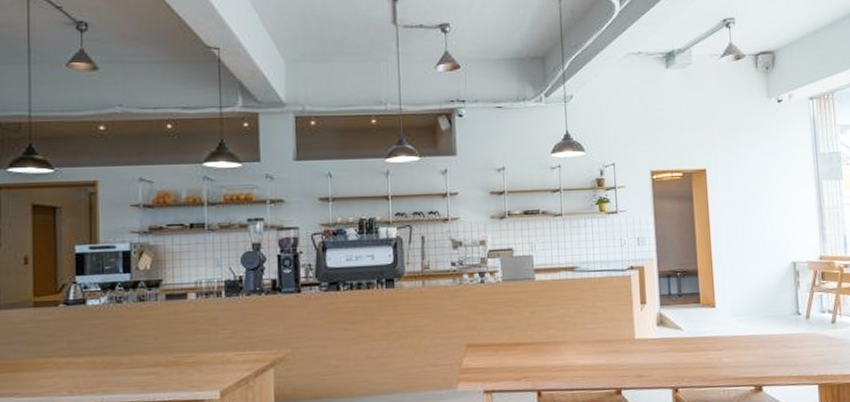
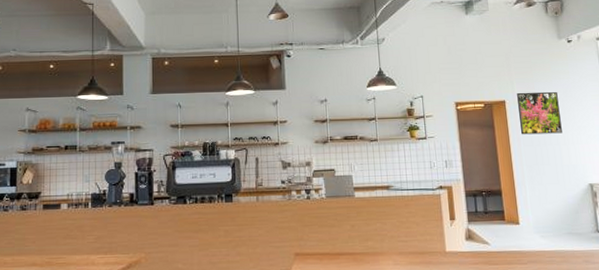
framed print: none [719,158,767,208] -> present [517,91,562,135]

